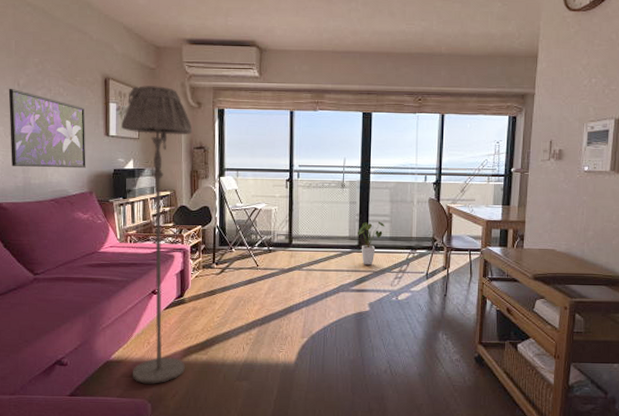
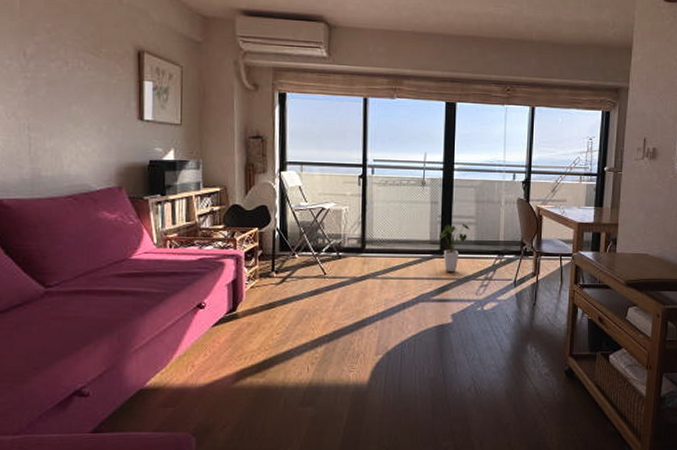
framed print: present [8,88,86,169] -> none [11,58,114,159]
floor lamp: present [121,86,193,384] -> none [159,62,248,414]

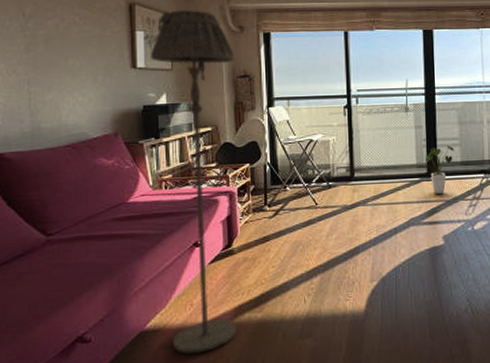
floor lamp: none [159,62,248,414] -> present [151,10,236,354]

